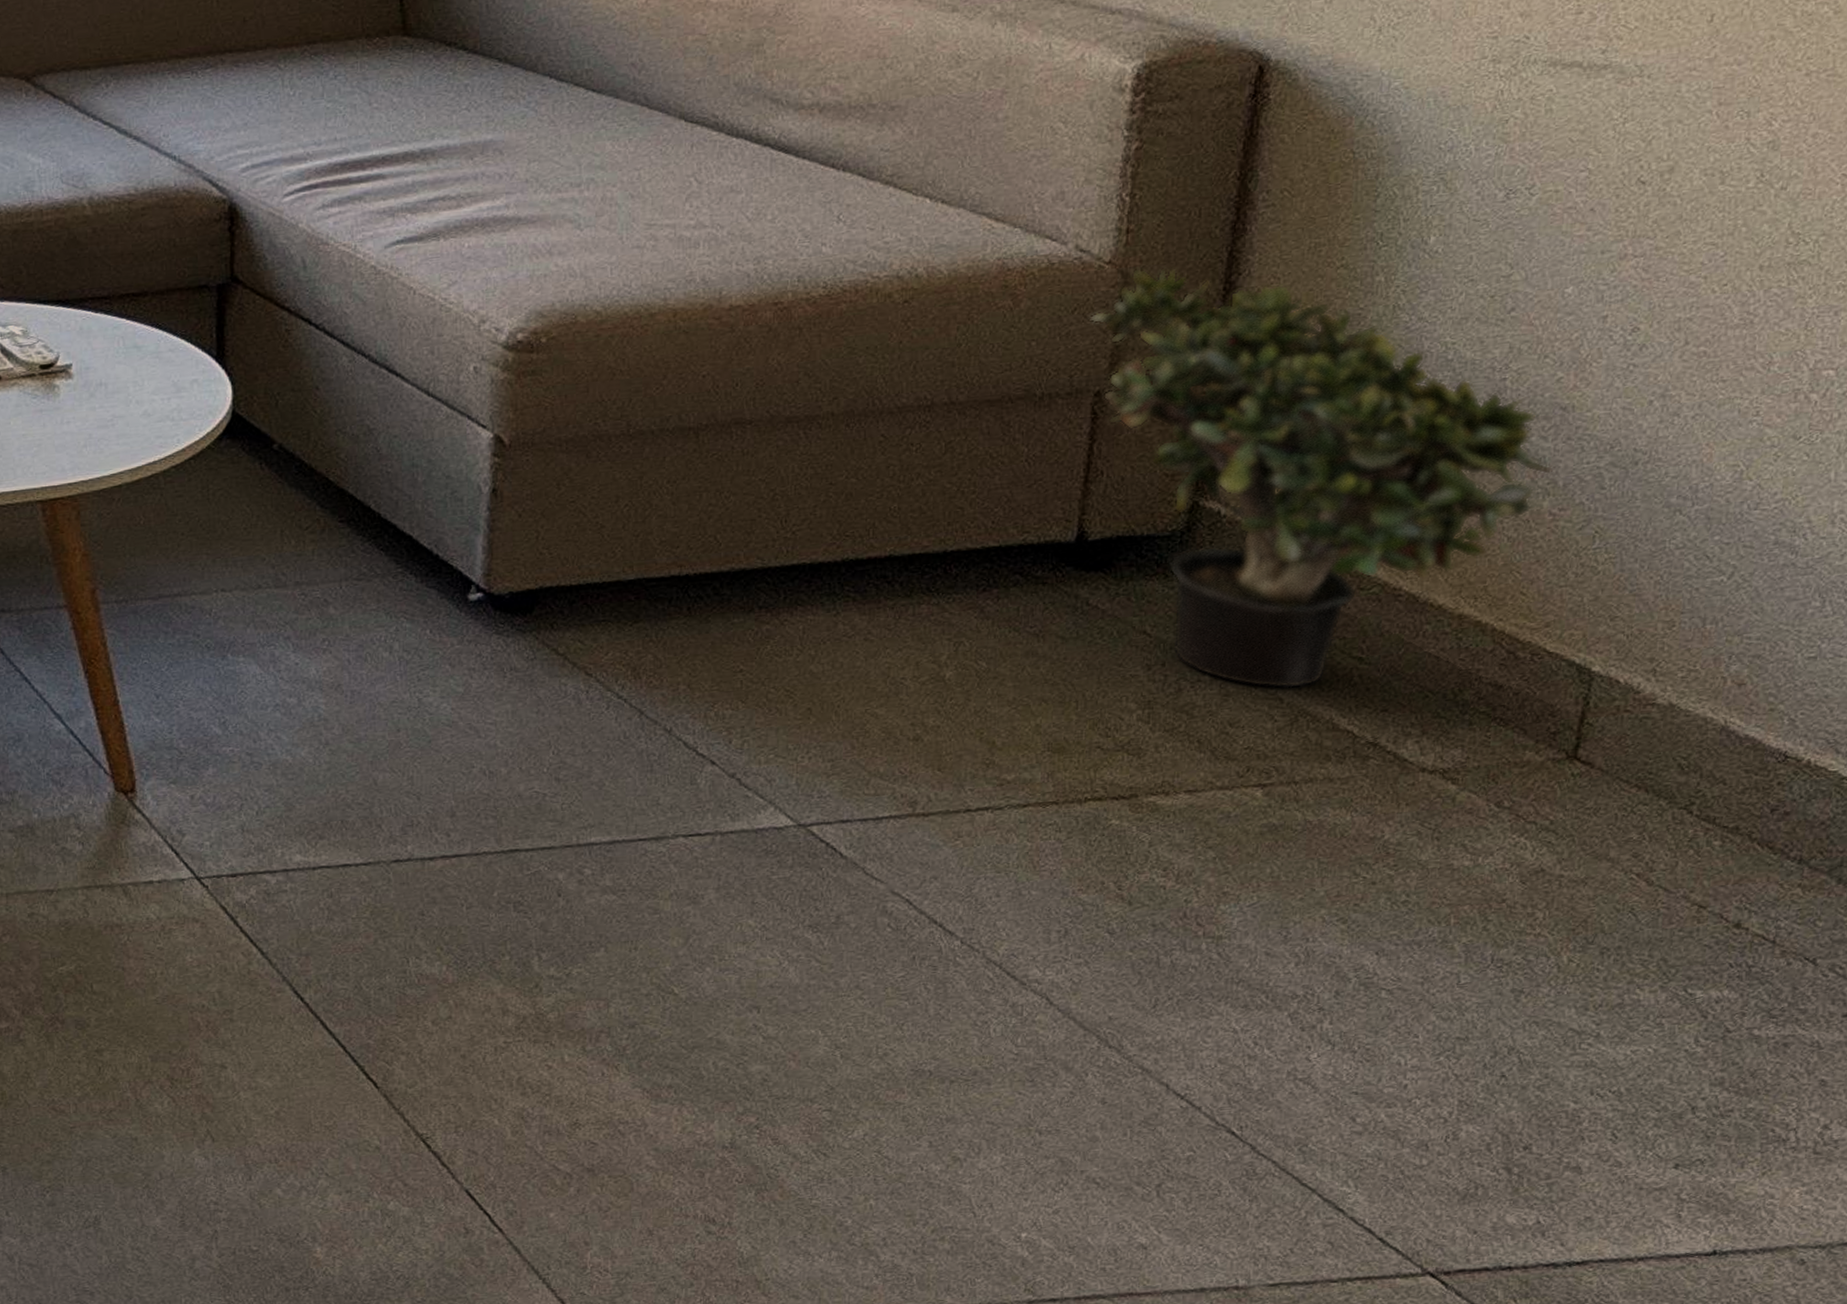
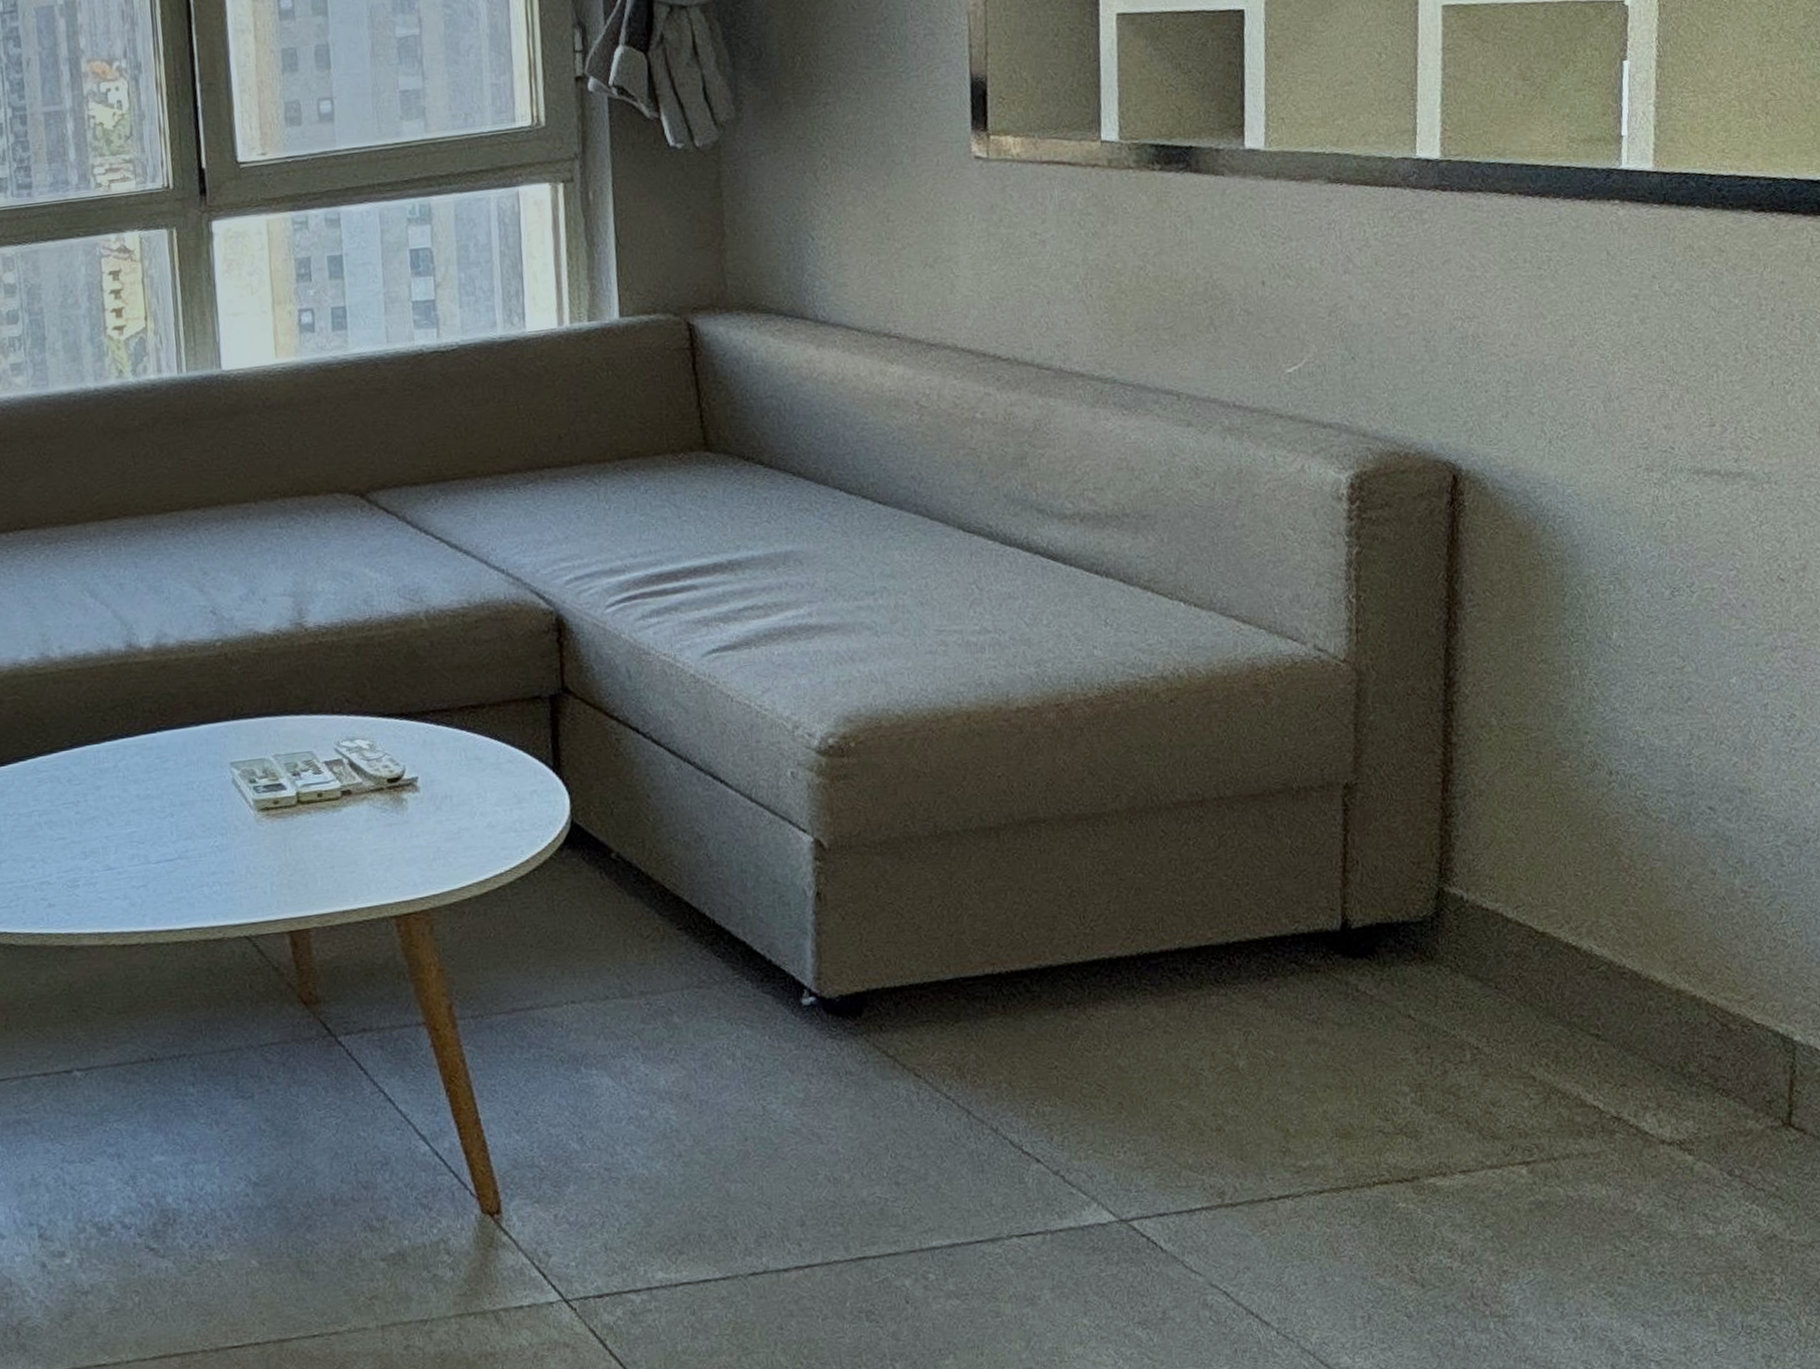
potted plant: present [1089,267,1554,689] -> none [1332,665,1740,1068]

